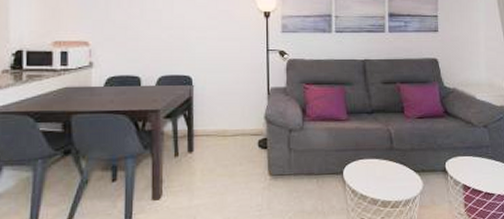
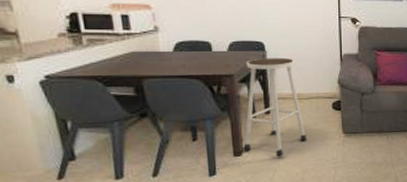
stool: none [162,92,231,201] -> present [243,57,308,156]

